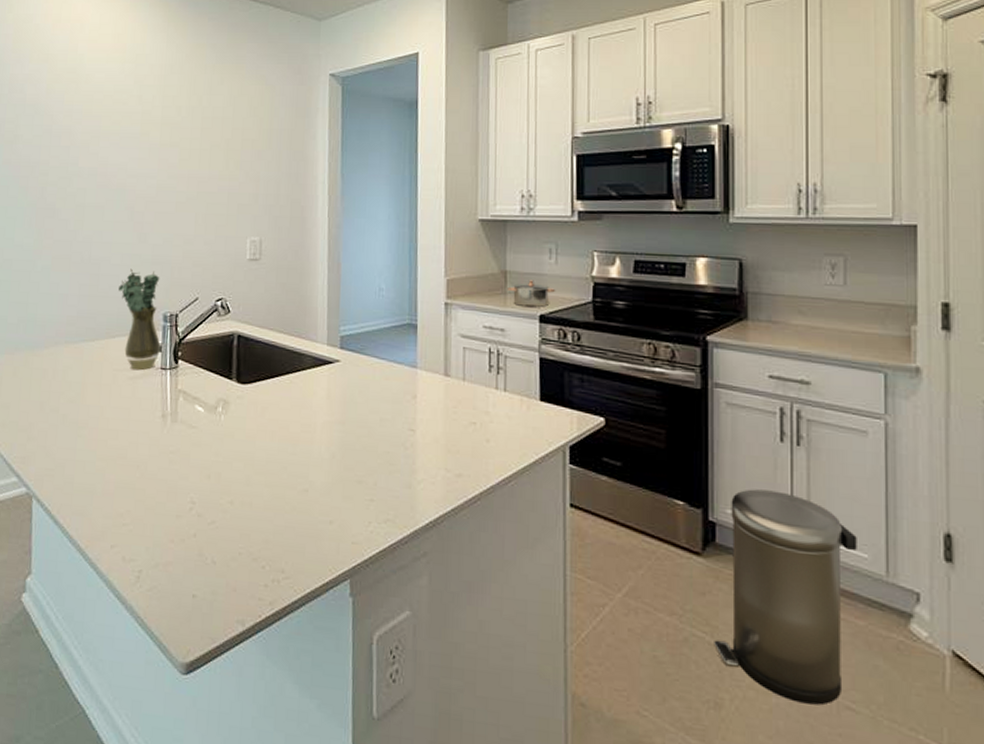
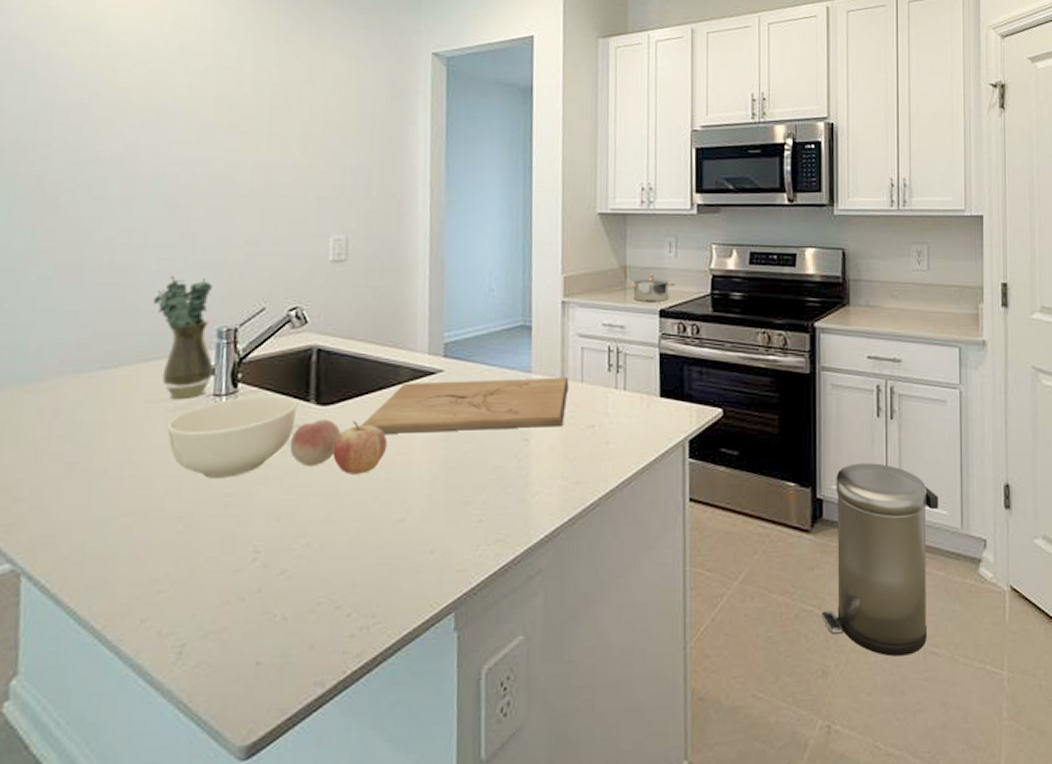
bowl: none [128,371,223,438] -> present [166,395,298,478]
fruit: none [217,396,256,436] -> present [289,420,341,467]
fruit: none [250,399,294,447] -> present [332,421,388,474]
cutting board: none [272,369,452,420] -> present [360,378,569,434]

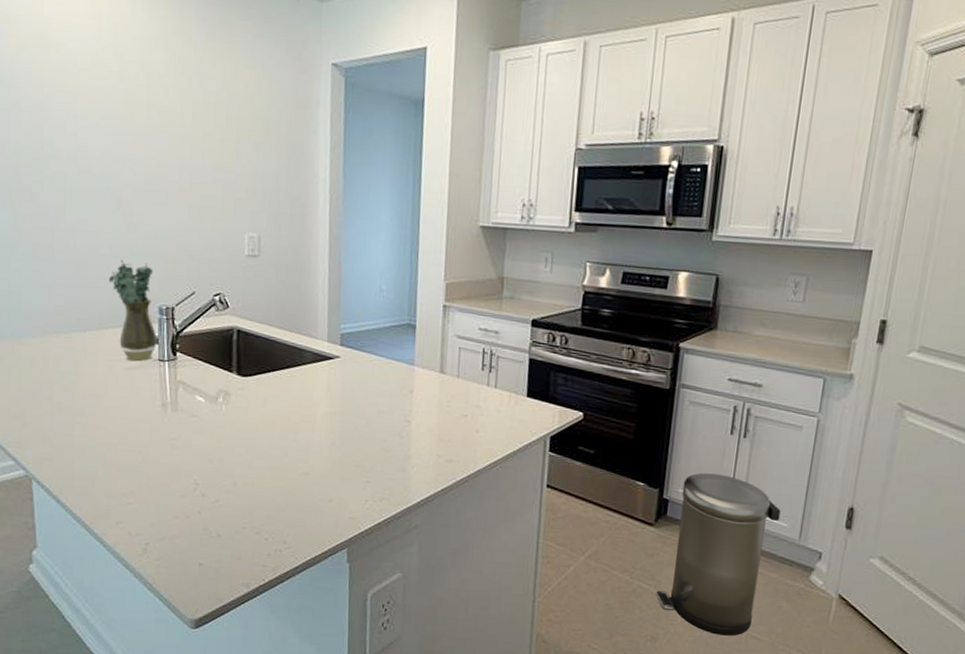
bowl: present [166,395,298,478] -> none [125,363,223,426]
fruit: present [289,420,341,467] -> none [218,388,257,424]
fruit: present [332,421,388,474] -> none [251,391,295,434]
cutting board: present [360,378,569,434] -> none [272,364,447,413]
cooking pot: present [627,274,676,301] -> none [503,286,549,312]

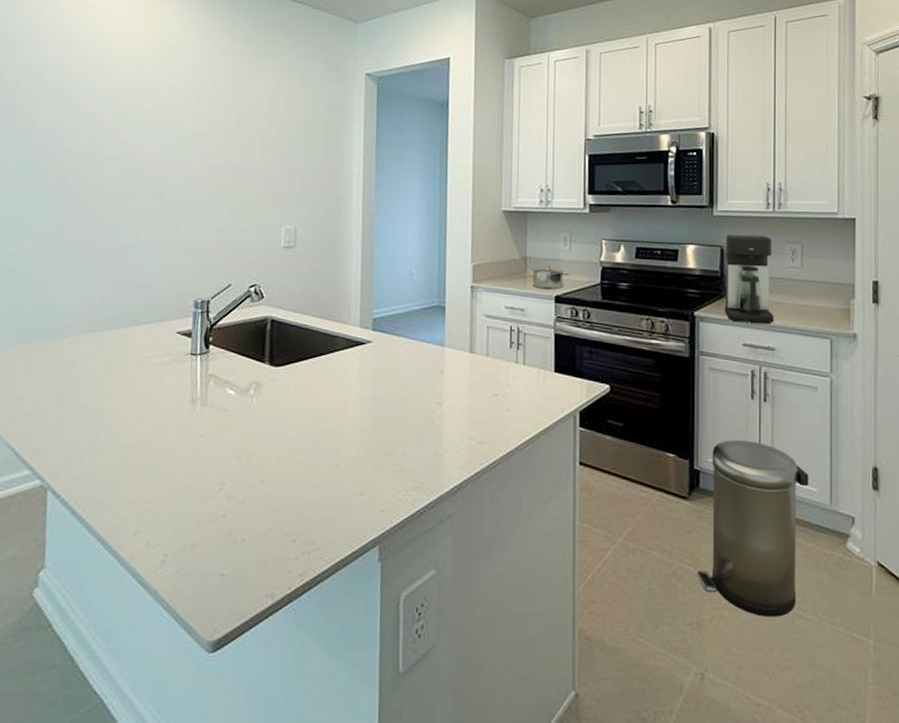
vase: present [109,259,158,362] -> none [147,256,191,357]
cooking pot: none [503,286,549,312] -> present [527,265,570,289]
coffee maker: none [712,262,774,359] -> present [724,234,773,323]

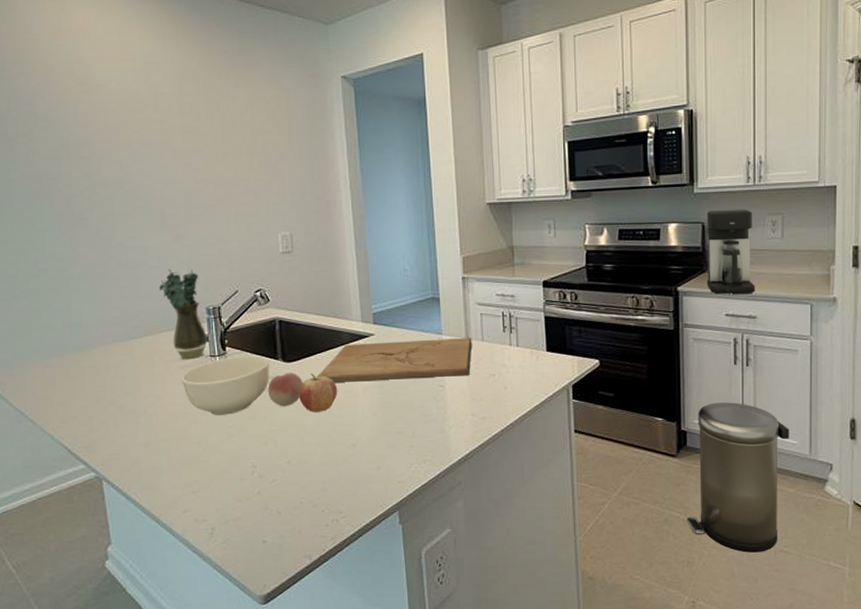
vase: none [147,256,191,357] -> present [159,269,208,360]
bowl: none [155,356,256,422] -> present [181,355,270,415]
fruit: none [248,378,289,417] -> present [267,373,303,407]
fruit: none [282,380,326,425] -> present [298,373,338,412]
cutting board: none [304,350,476,394] -> present [316,338,472,383]
cooking pot: present [527,265,570,289] -> none [515,252,556,275]

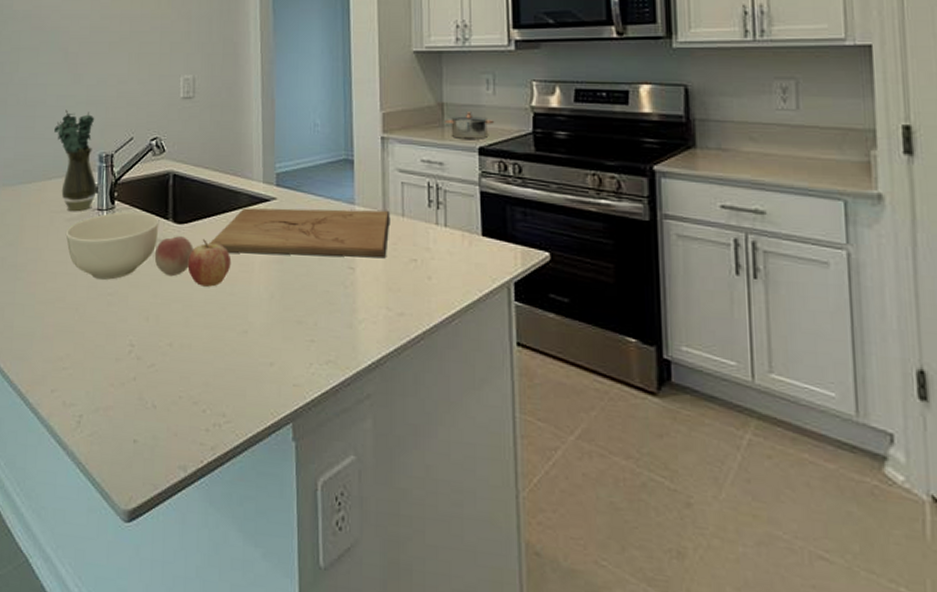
cooking pot: none [515,252,556,275] -> present [445,112,495,139]
pedal bin: present [687,402,789,553] -> none [674,325,823,555]
coffee maker: present [706,209,755,294] -> none [690,69,761,180]

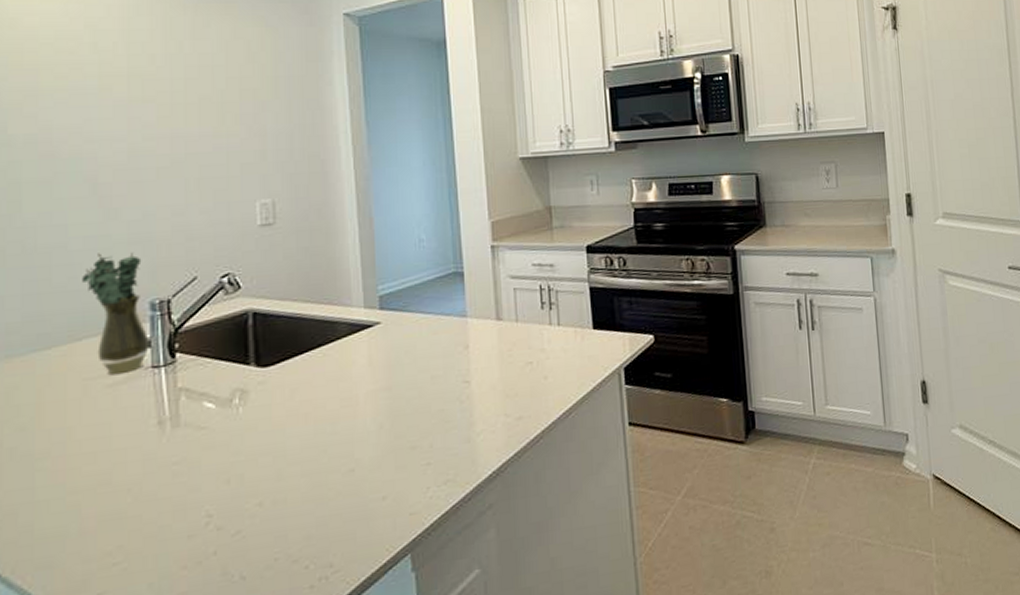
bowl: present [65,212,159,280] -> none [107,361,238,449]
fruit: present [154,236,193,277] -> none [233,380,283,429]
fruit: present [187,239,232,287] -> none [277,379,331,432]
cutting board: present [209,208,391,258] -> none [302,319,505,389]
cooking pot: present [445,112,495,139] -> none [553,212,600,240]

